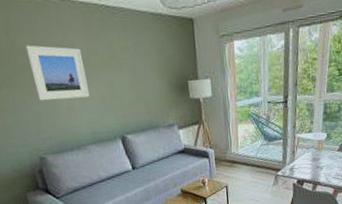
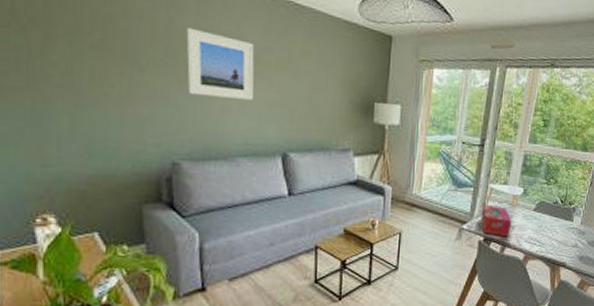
tissue box: none [292,151,320,177] -> present [480,204,512,238]

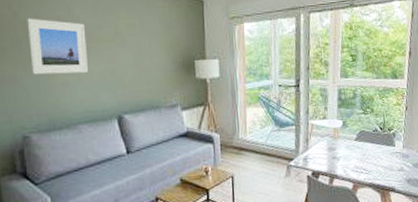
tissue box: present [480,204,512,238] -> none [305,139,336,169]

